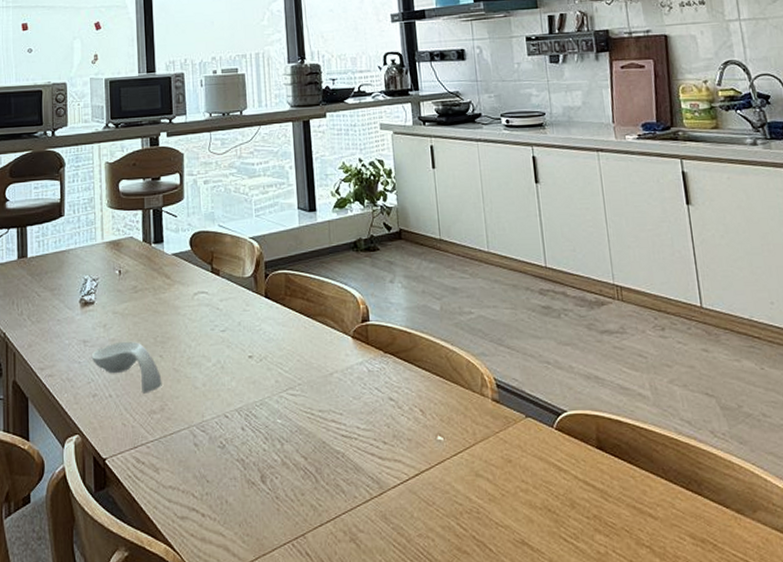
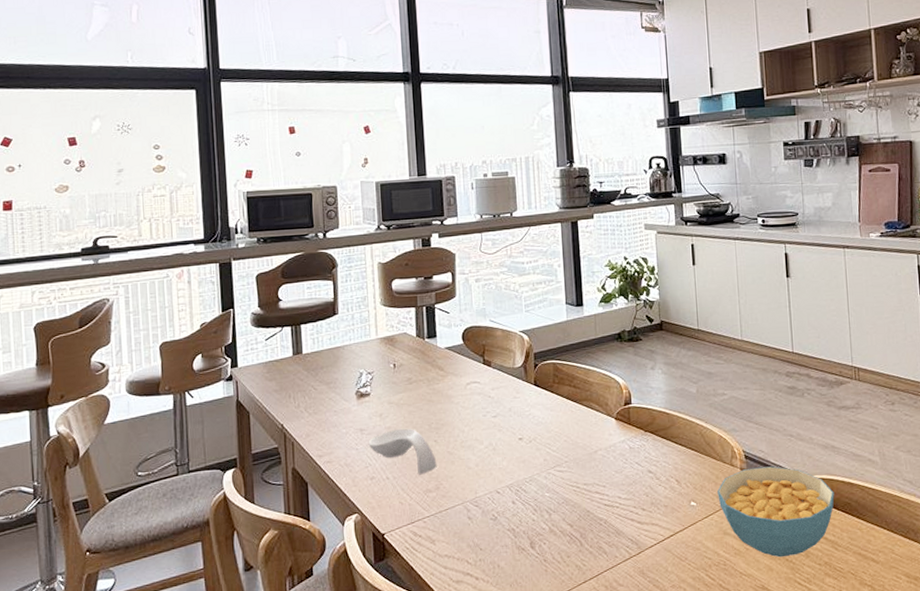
cereal bowl: none [467,398,601,507] -> present [717,466,835,558]

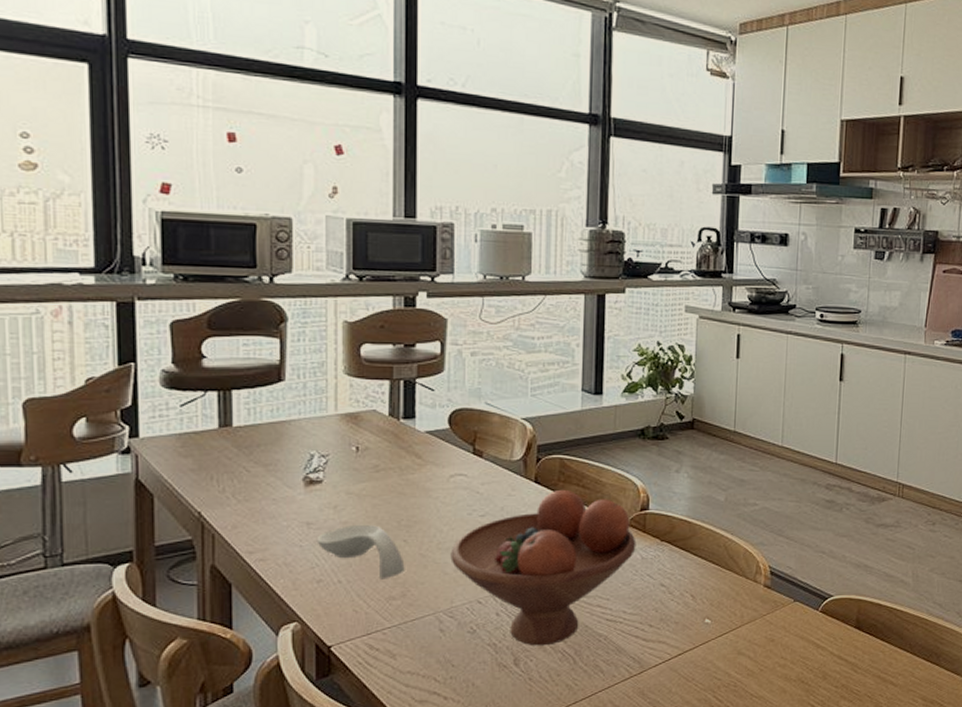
fruit bowl: none [472,390,624,531] -> present [450,489,636,646]
cereal bowl: present [717,466,835,558] -> none [736,584,861,679]

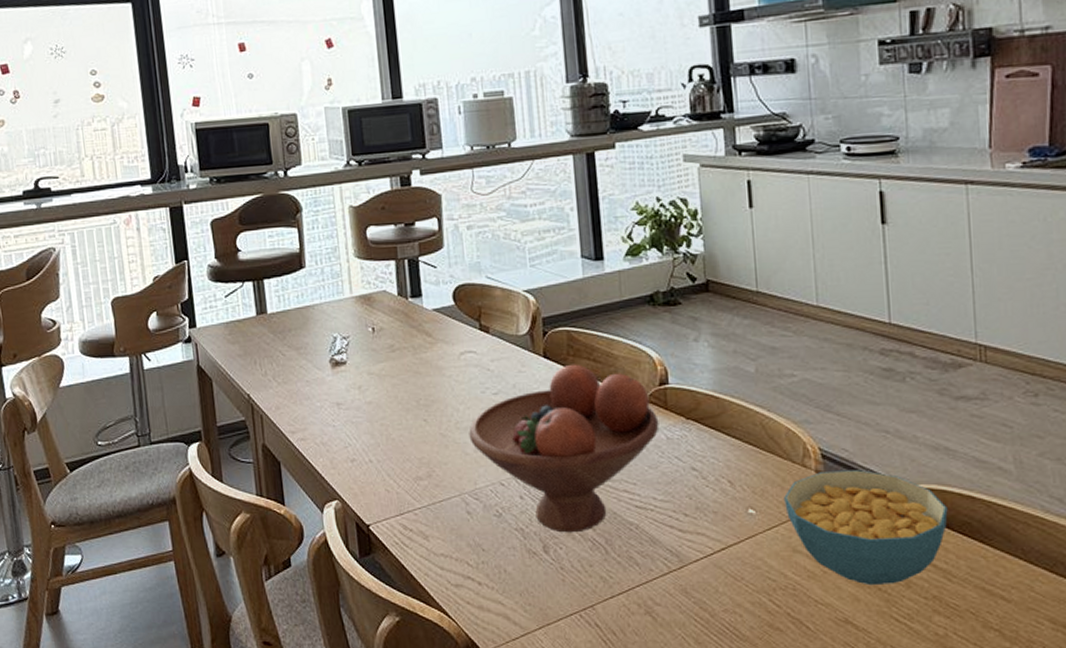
spoon rest: present [316,524,405,579] -> none [346,404,428,459]
cereal bowl: none [736,584,861,679] -> present [784,470,948,586]

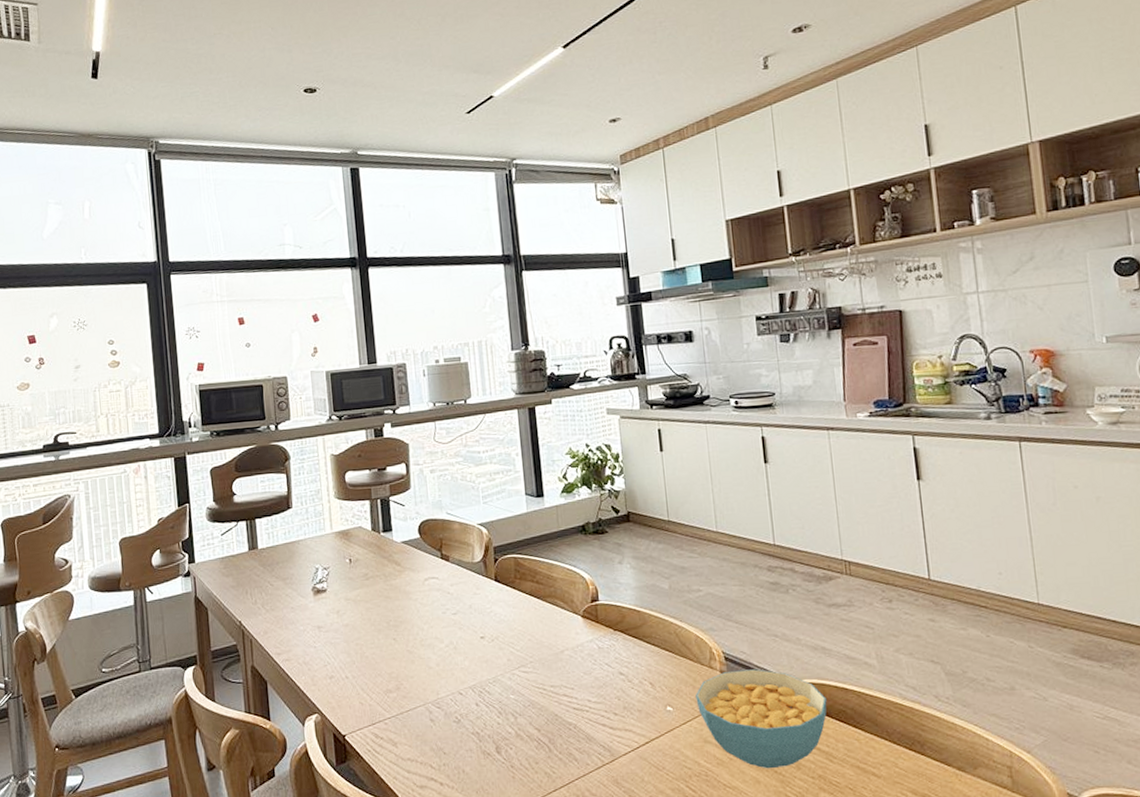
fruit bowl: present [469,364,660,533] -> none [432,586,592,735]

